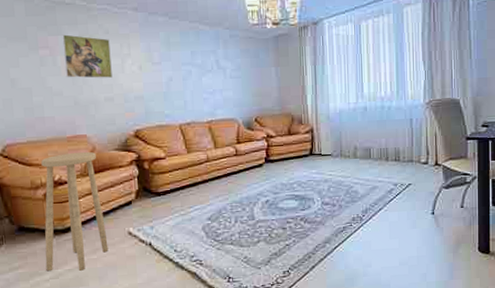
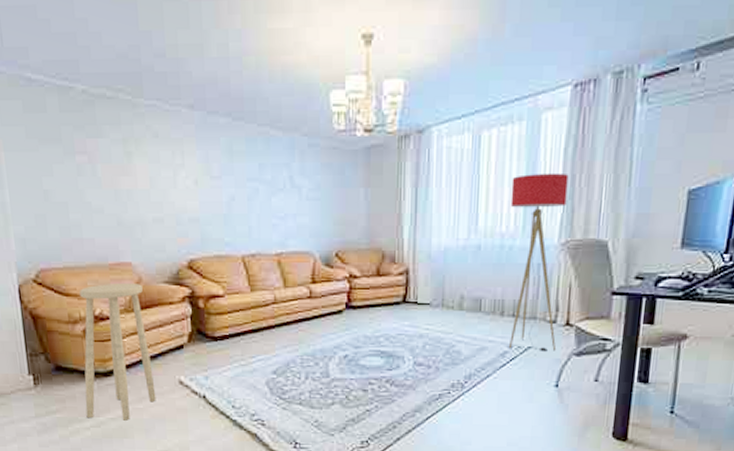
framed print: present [62,34,112,79] -> none [102,137,162,194]
floor lamp: none [386,50,429,187] -> present [508,172,569,351]

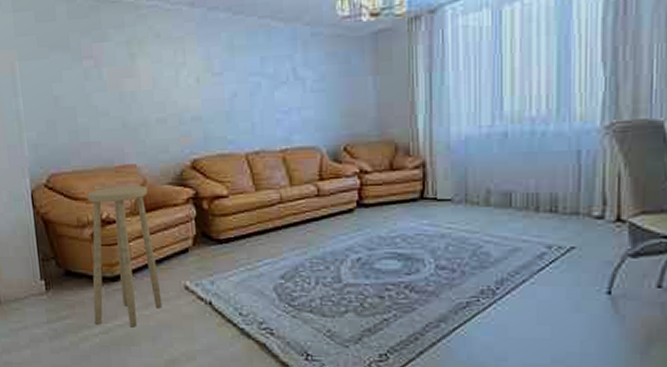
floor lamp: present [508,172,569,351] -> none [540,45,610,252]

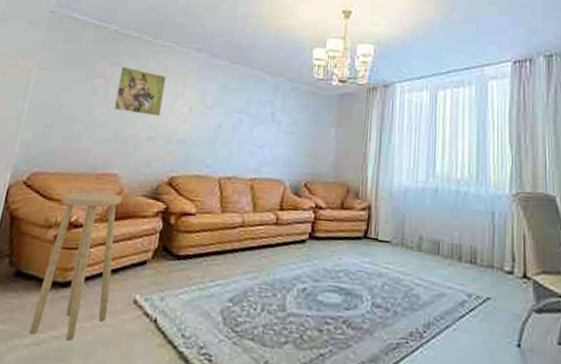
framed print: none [107,40,165,95] -> present [113,66,166,116]

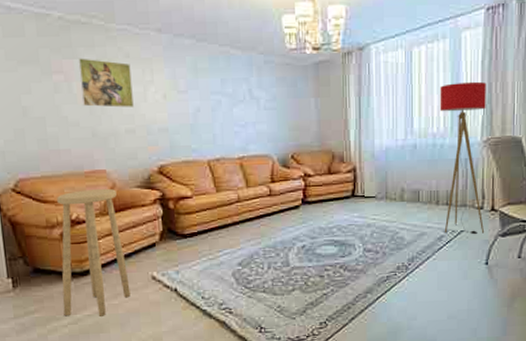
floor lamp: none [464,129,515,305] -> present [439,81,486,234]

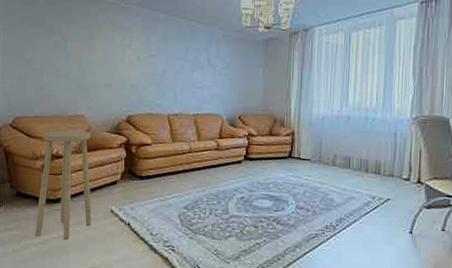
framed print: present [78,58,134,108] -> none [73,23,115,66]
floor lamp: present [439,81,486,234] -> none [371,64,418,204]

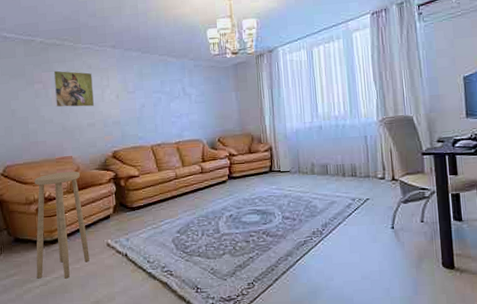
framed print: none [73,23,115,66] -> present [53,70,94,108]

